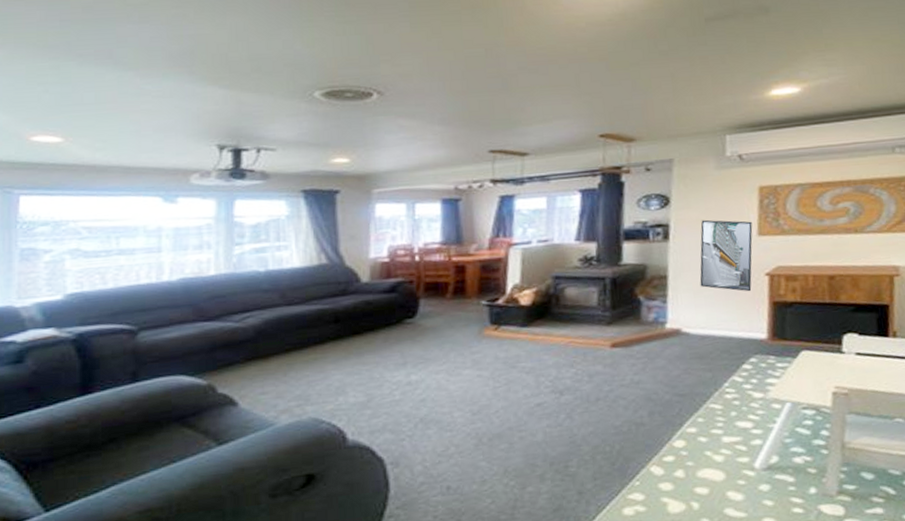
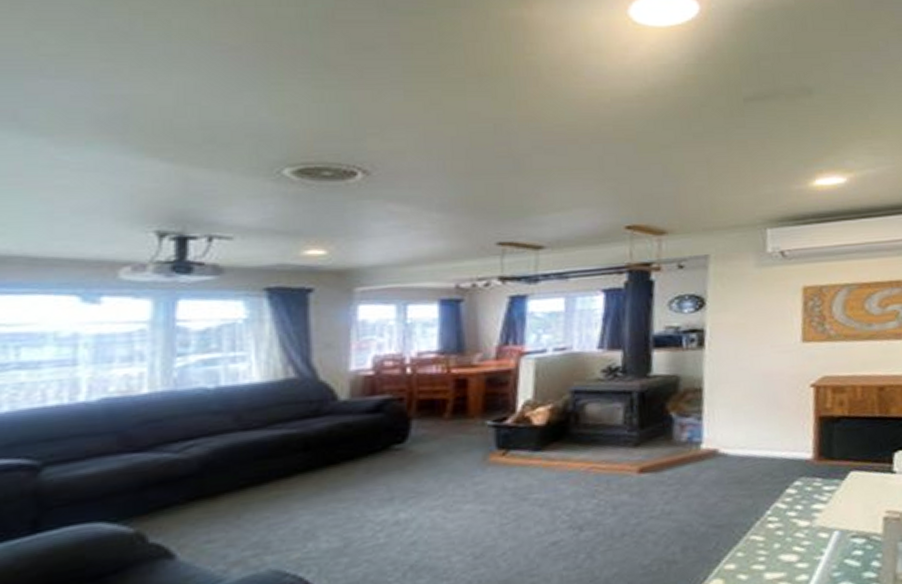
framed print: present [699,219,753,292] -> none [738,324,796,406]

